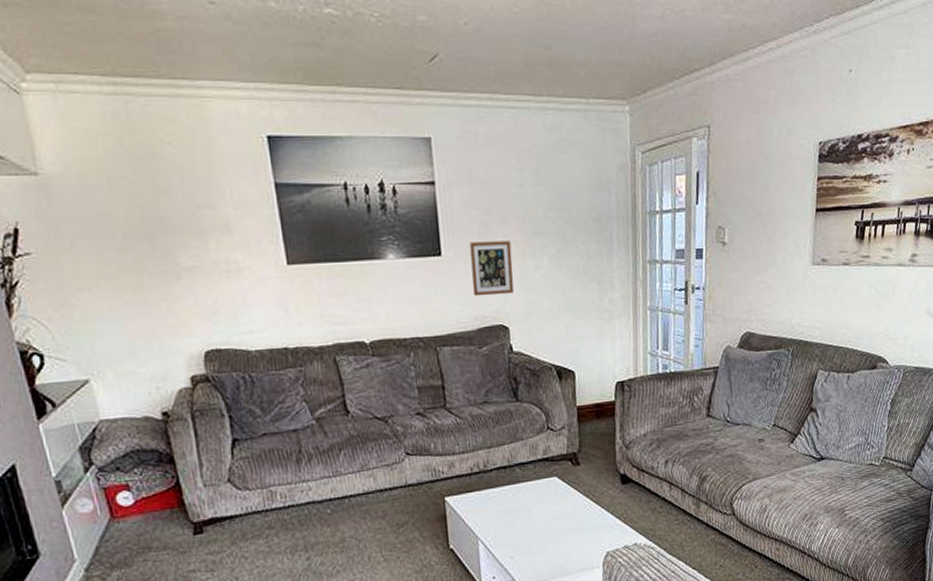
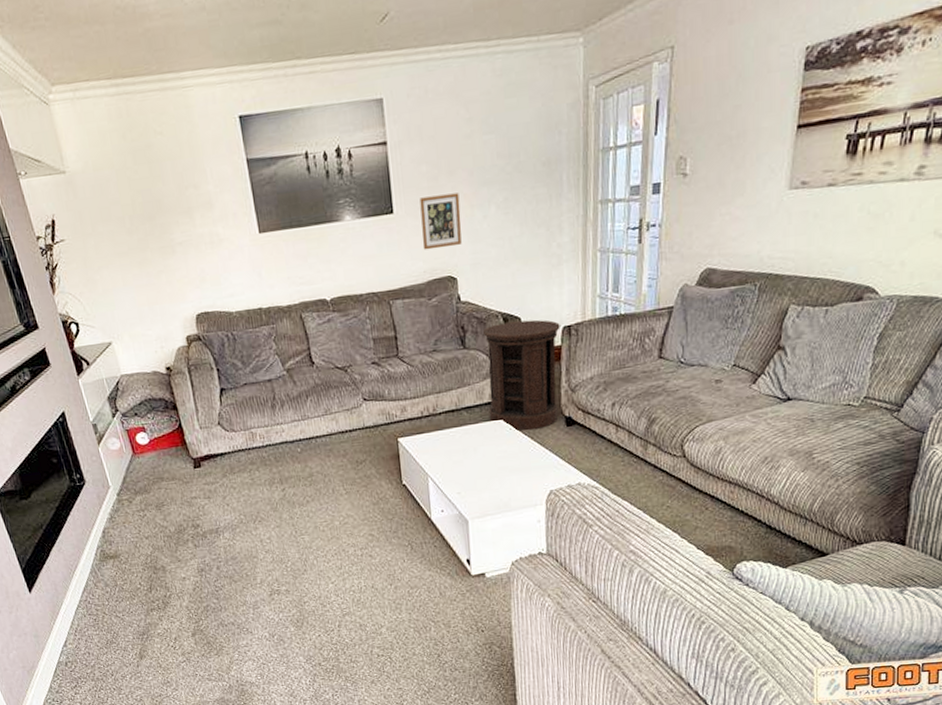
side table: none [535,374,614,489] -> present [482,319,560,431]

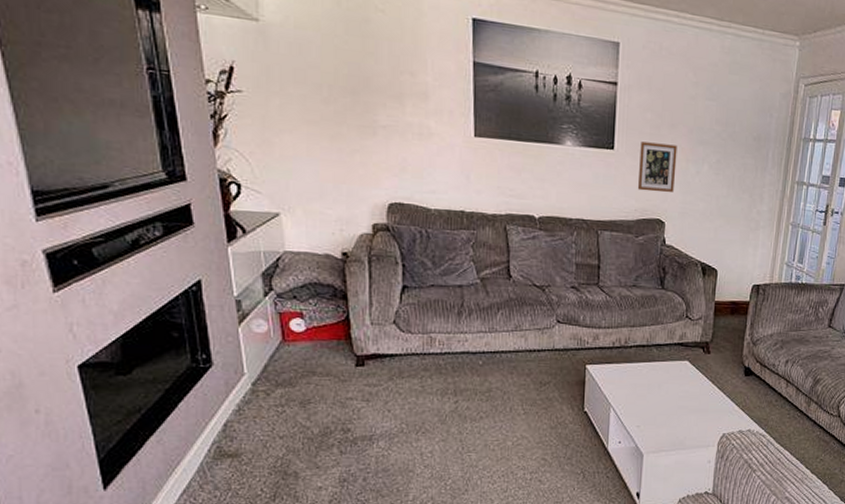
side table: present [482,319,560,431] -> none [676,271,751,374]

